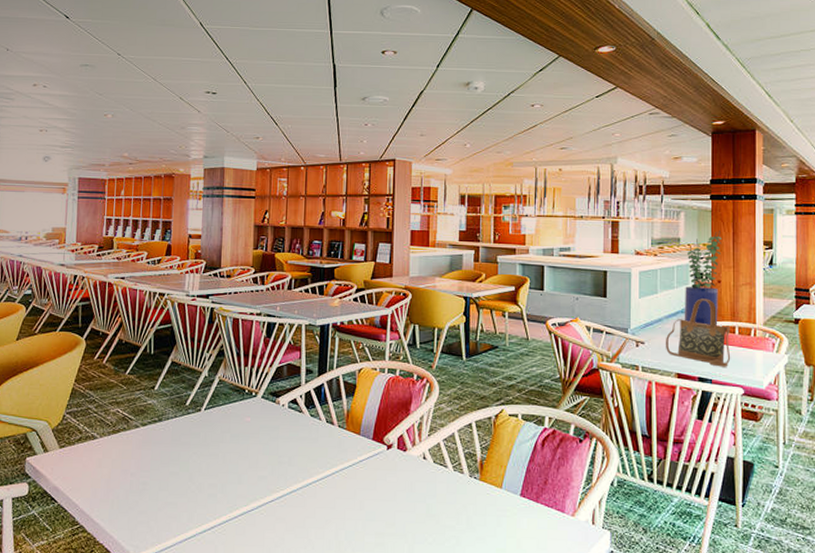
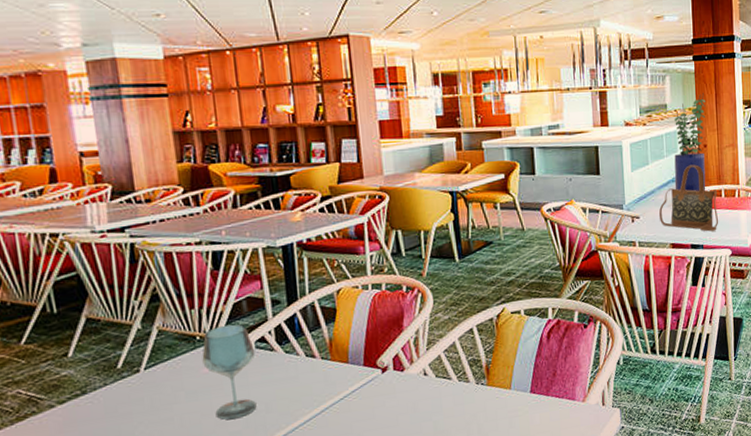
wine glass: none [247,384,288,465] -> present [202,324,257,420]

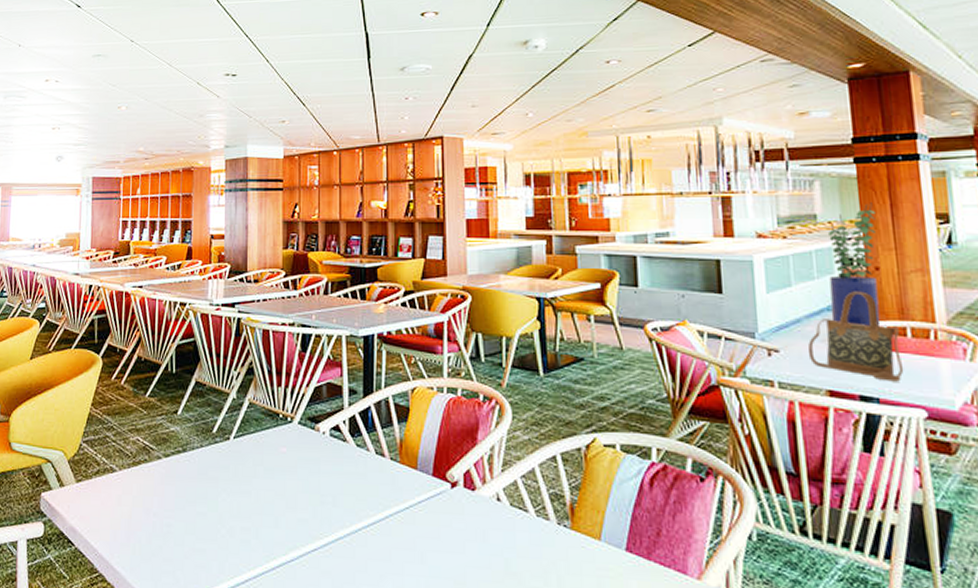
wine glass: present [202,324,257,420] -> none [282,407,329,506]

